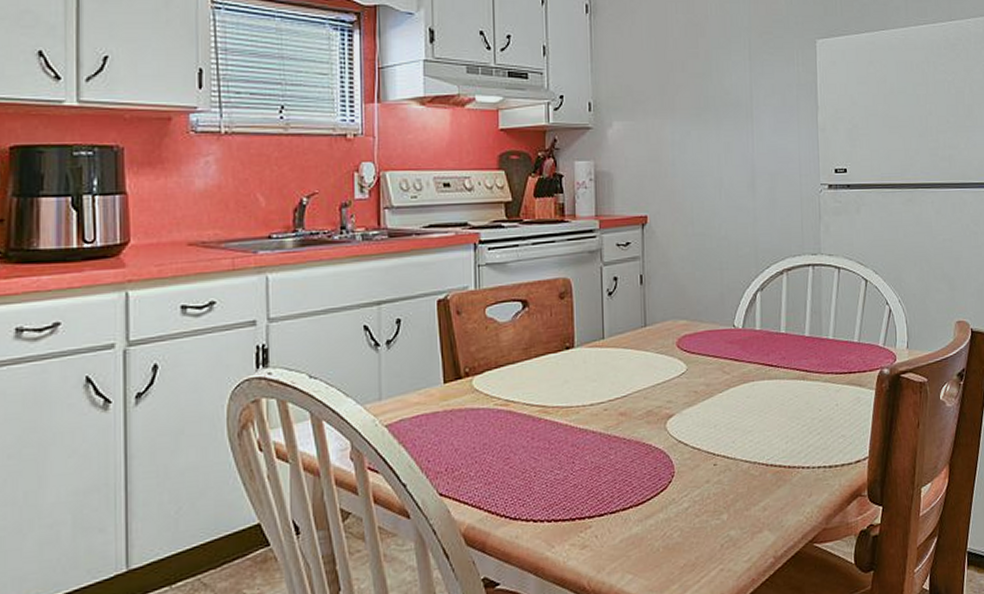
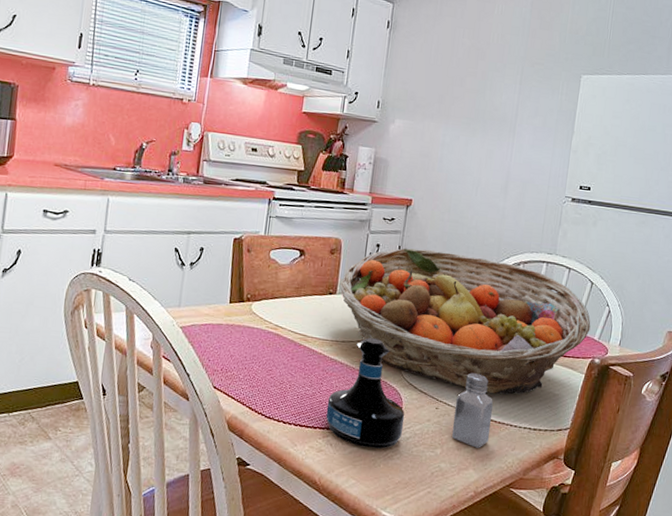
fruit basket: none [576,272,873,435] -> present [339,248,591,395]
tequila bottle: none [584,393,680,532] -> present [326,338,405,449]
saltshaker: none [735,412,781,504] -> present [452,372,493,448]

